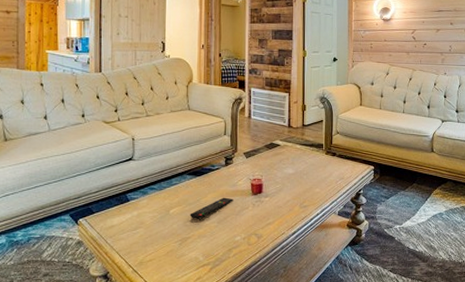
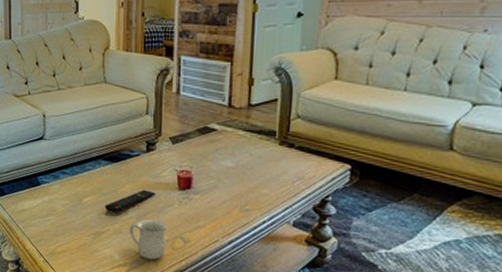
mug: none [211,221,244,256] -> present [129,218,168,260]

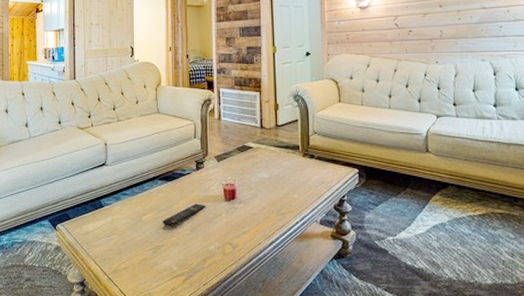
mug: present [129,218,168,260] -> none [185,229,218,266]

